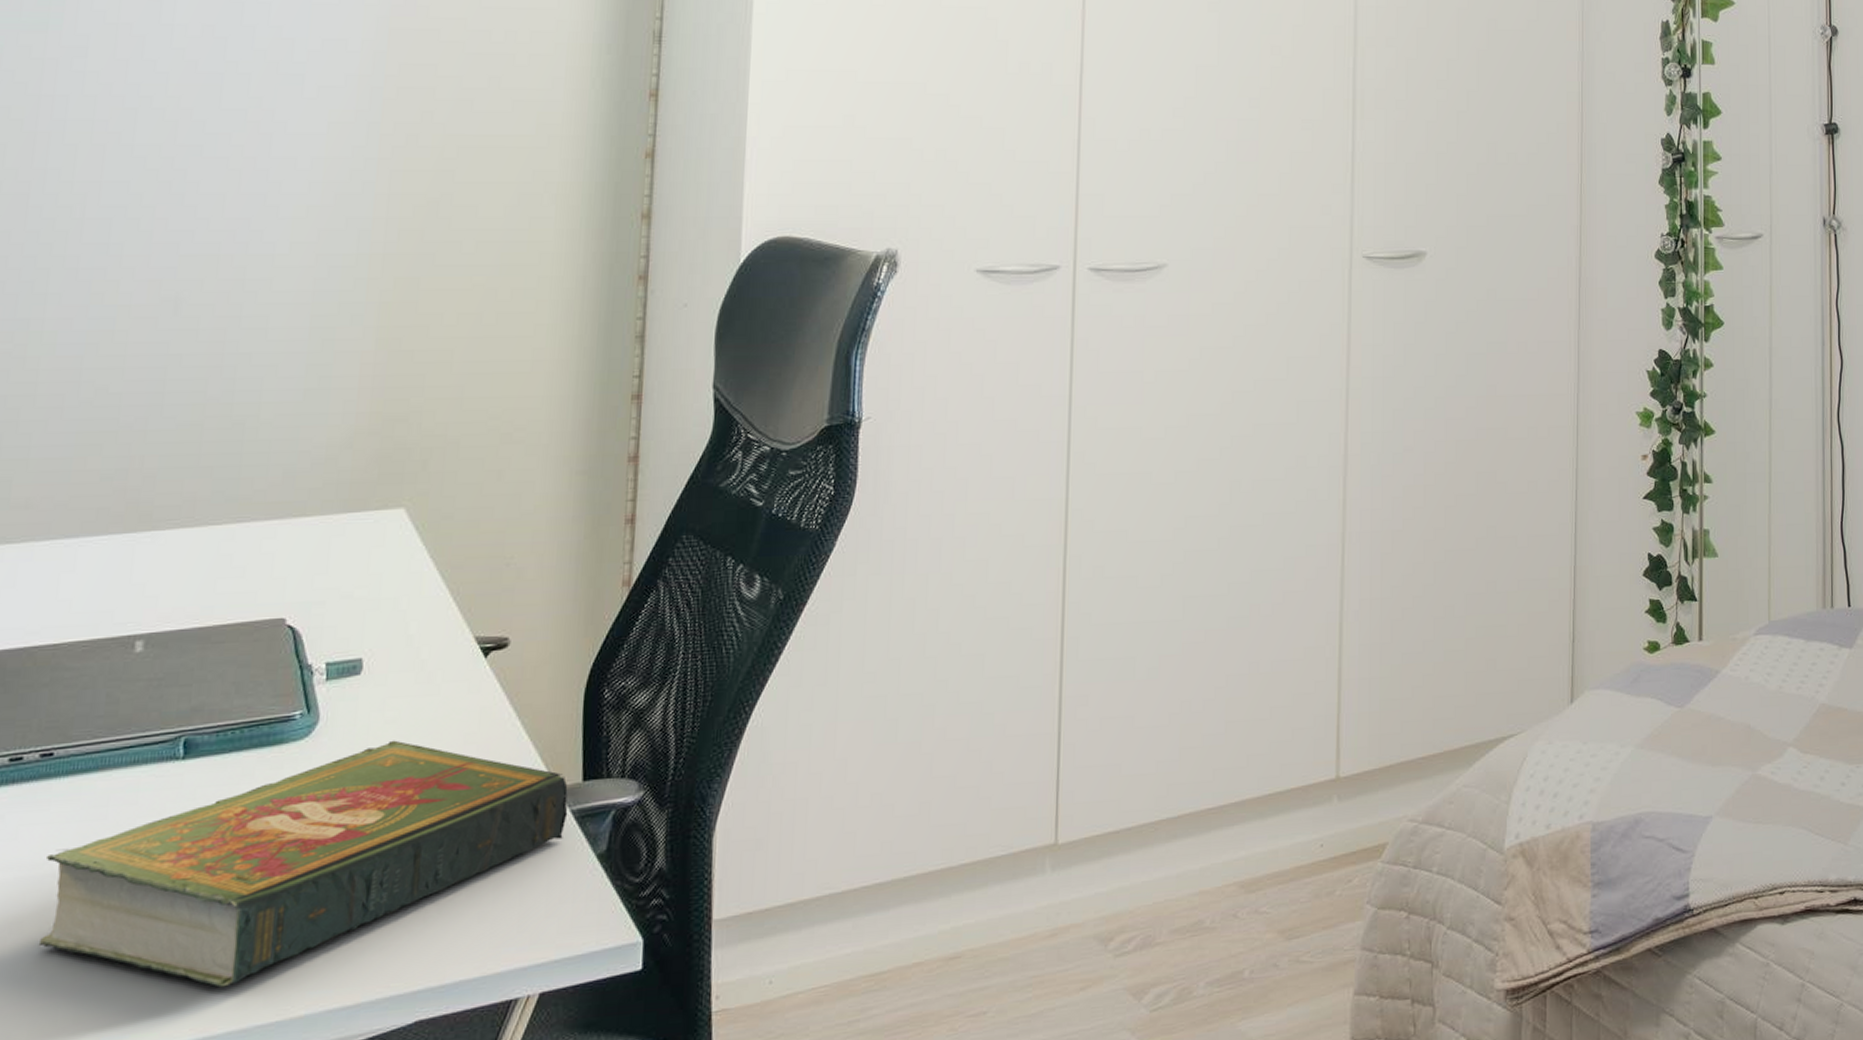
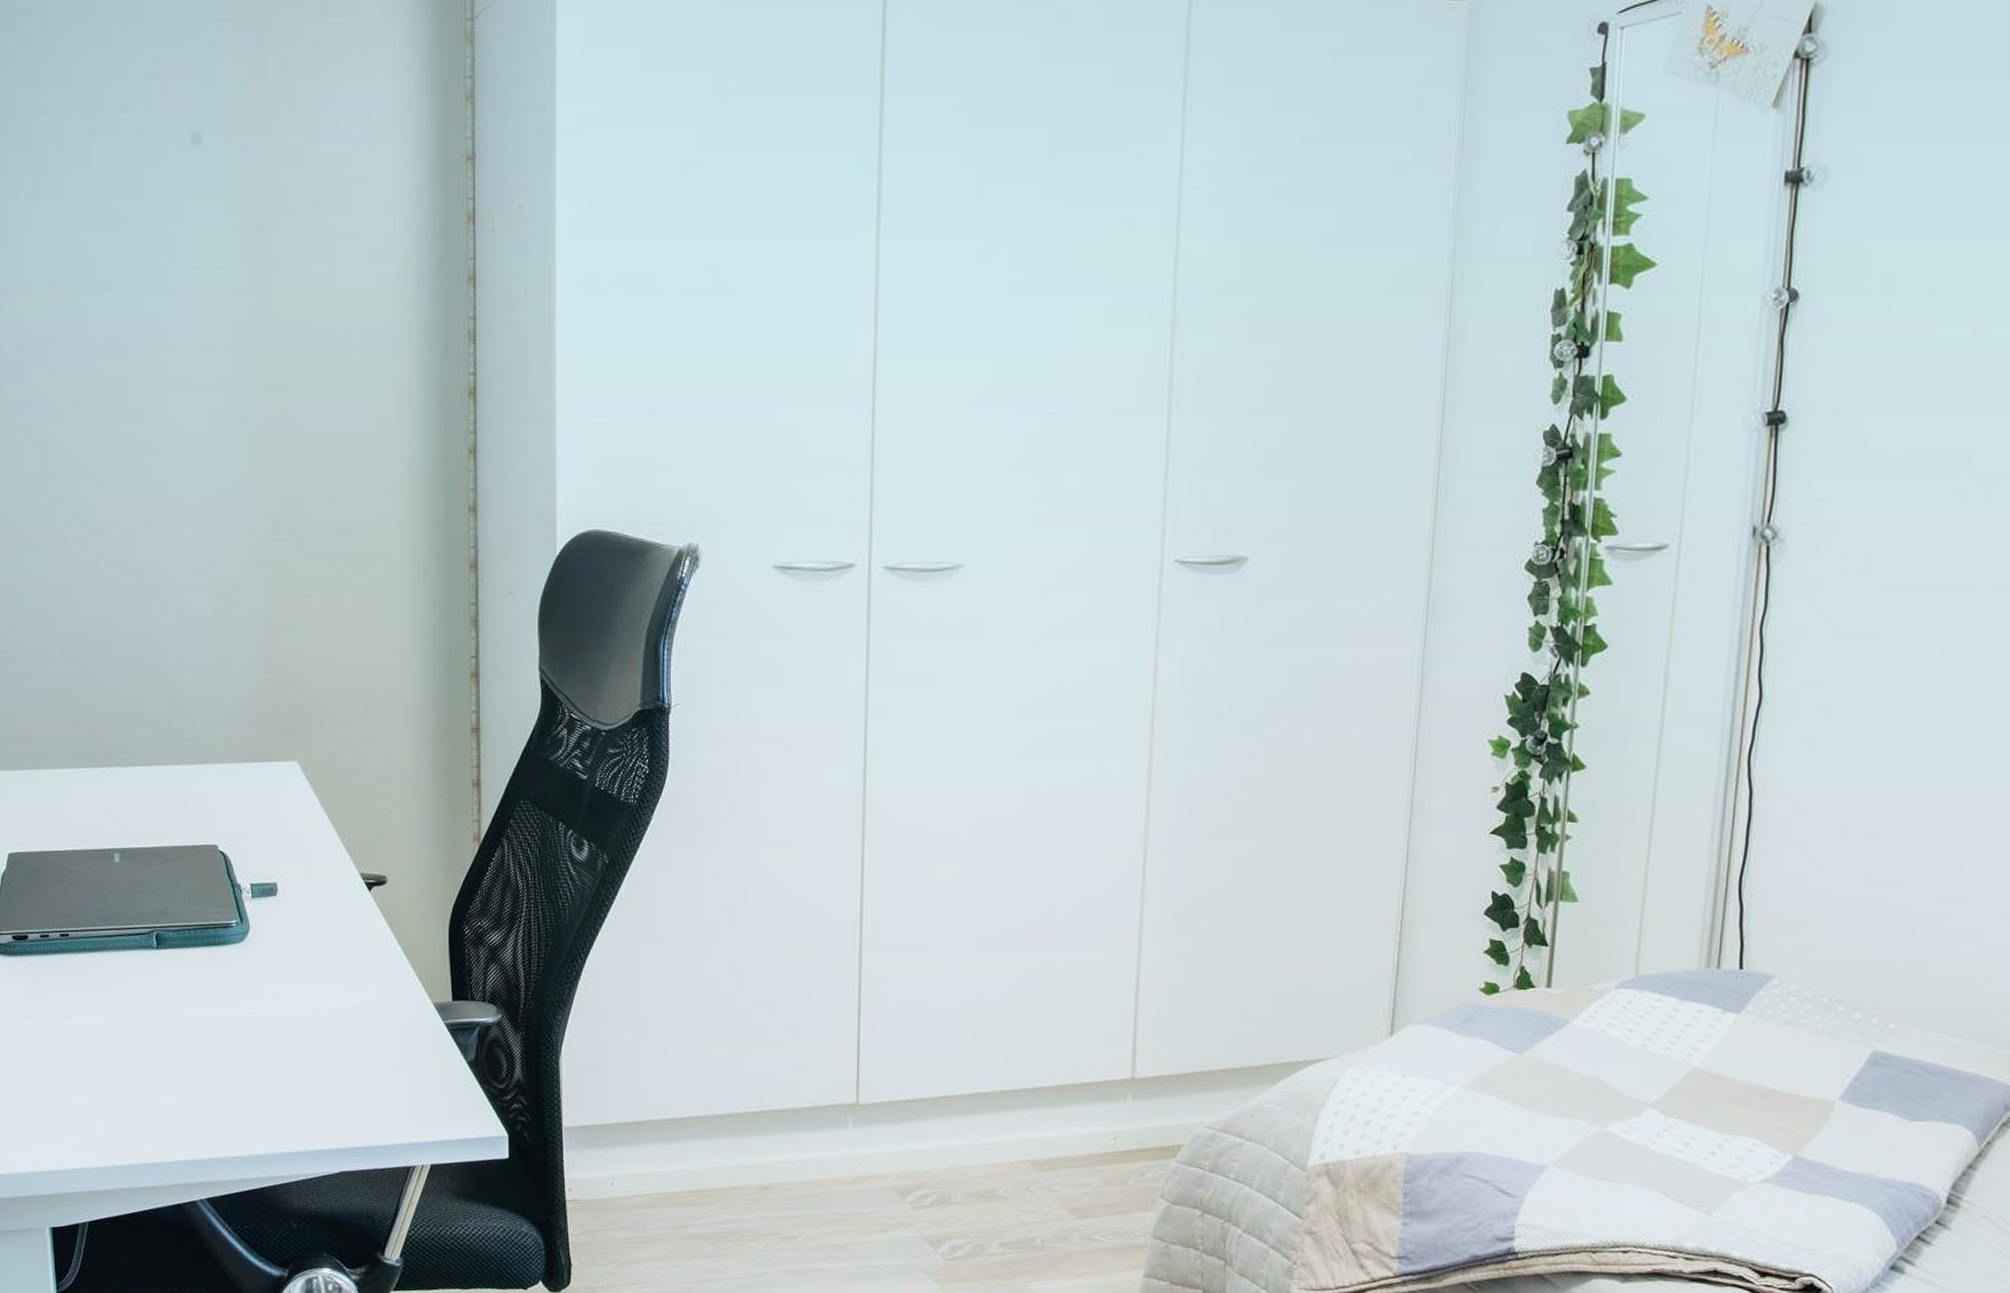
book: present [38,740,568,988] -> none [72,951,443,1125]

